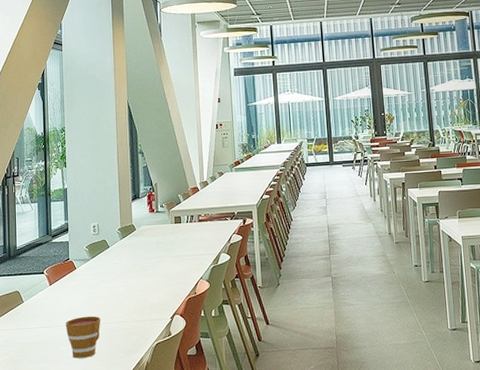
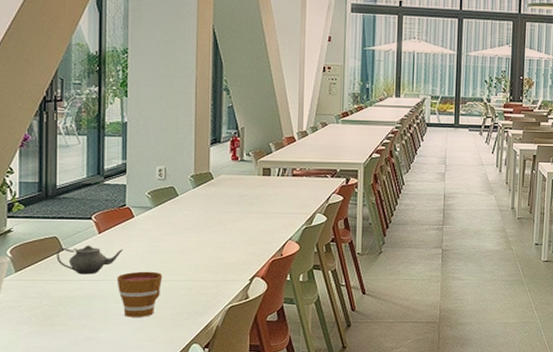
teapot: none [18,296,70,323] -> present [56,245,124,275]

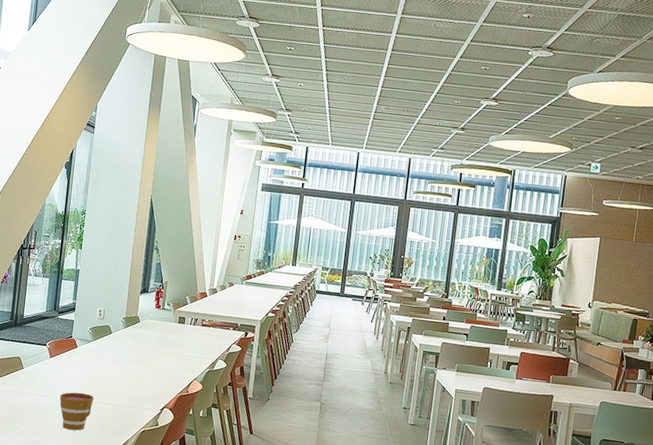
teapot: present [56,245,124,275] -> none [18,366,67,391]

